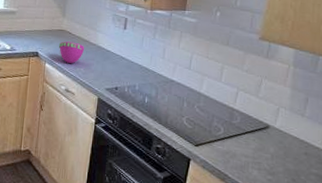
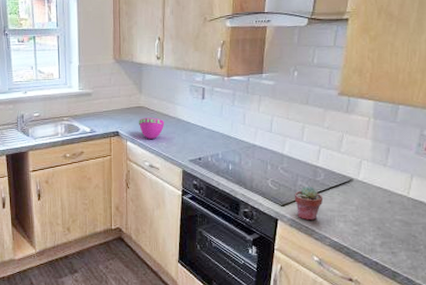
potted succulent: none [208,128,239,165] -> present [294,187,324,221]

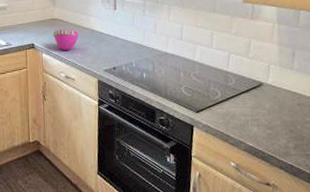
potted succulent: present [294,187,324,221] -> none [207,92,236,126]

